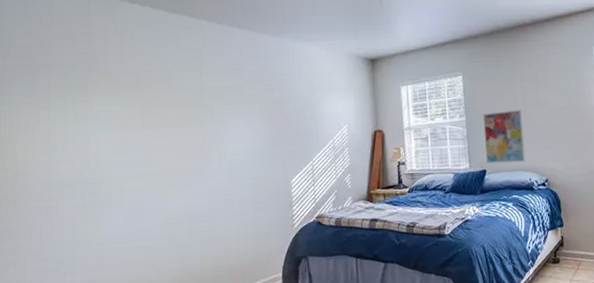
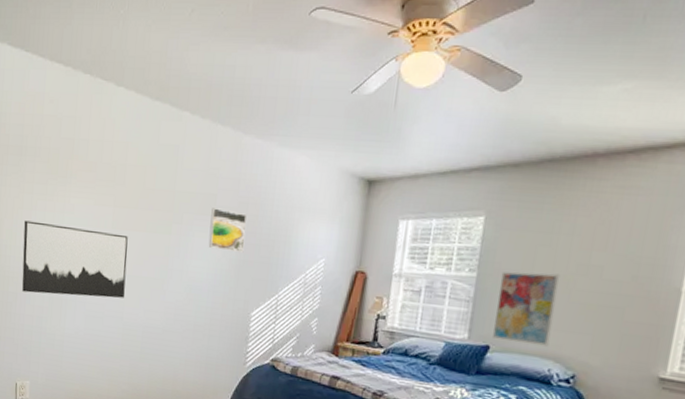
wall art: none [43,133,164,205] -> present [21,220,128,298]
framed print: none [240,97,276,132] -> present [208,208,246,252]

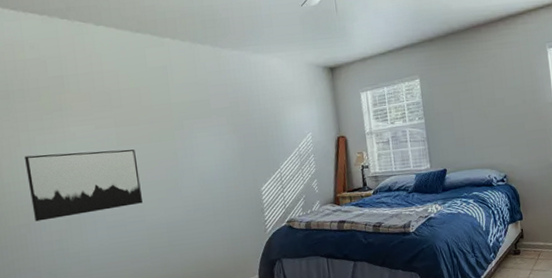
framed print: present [208,208,246,252] -> none [207,110,243,144]
wall art: present [492,271,560,347] -> none [441,109,484,163]

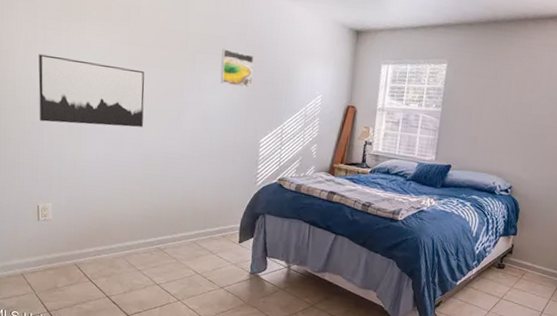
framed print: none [207,110,243,144] -> present [220,49,254,88]

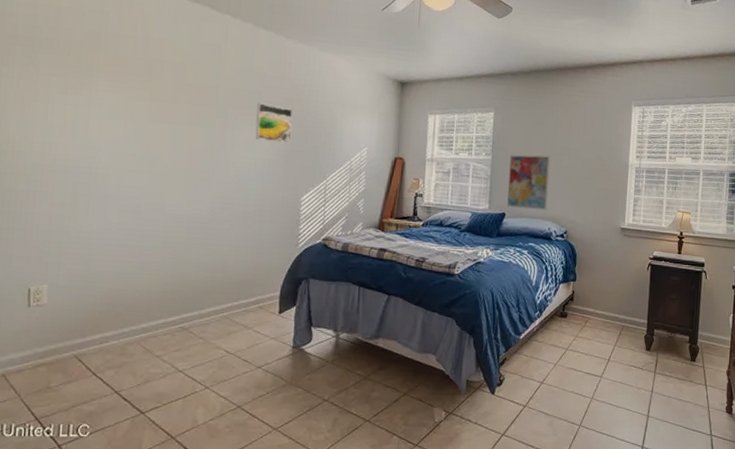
wall art: present [38,54,145,127] -> none [35,114,168,191]
wall art: none [452,107,502,165] -> present [506,154,551,211]

